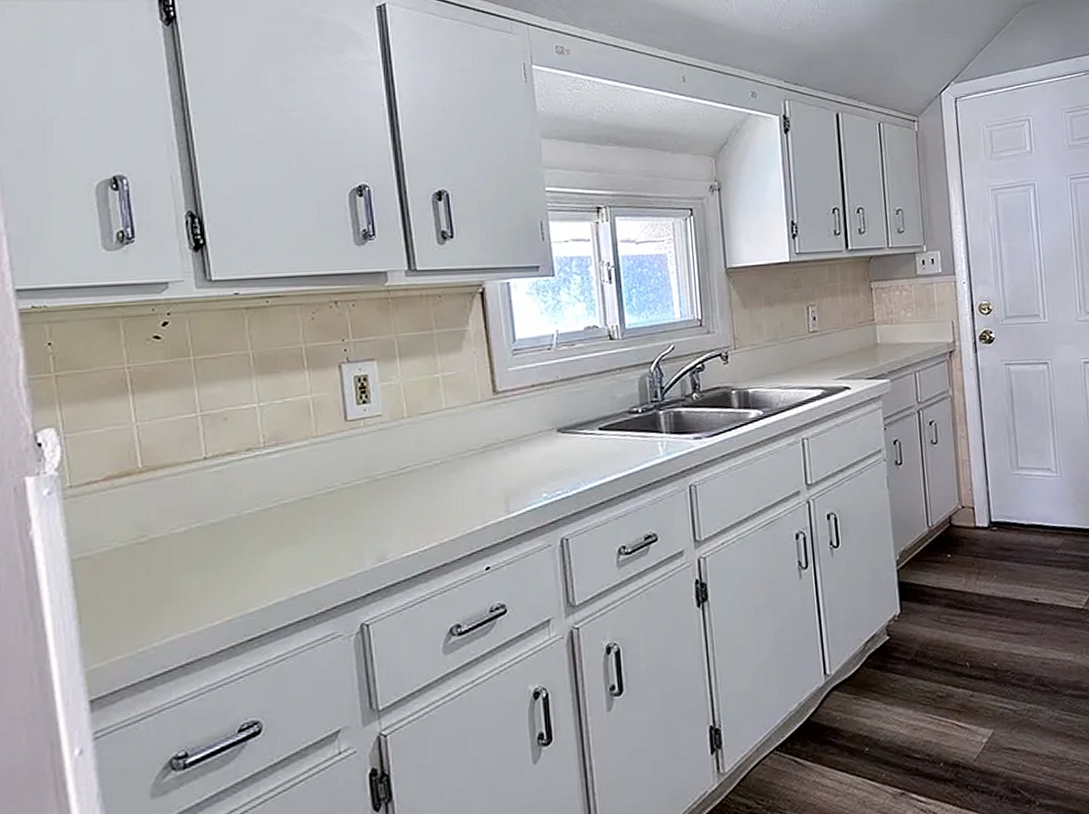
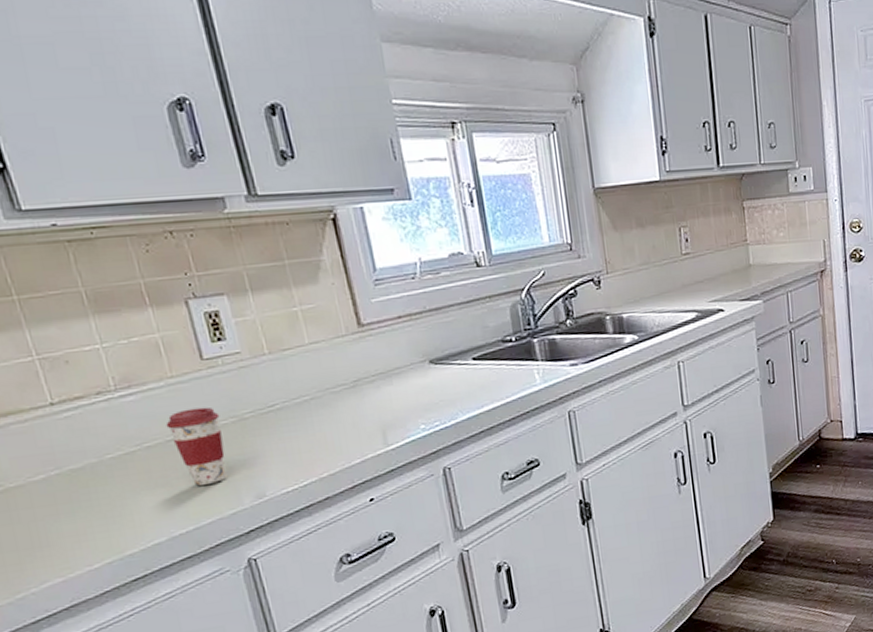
coffee cup: none [304,467,355,545] -> present [165,407,227,486]

